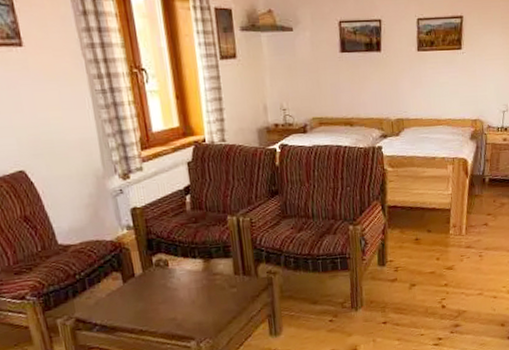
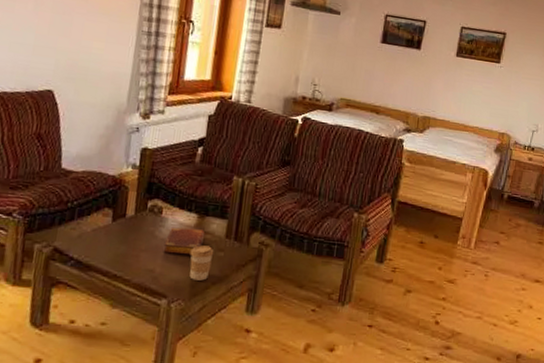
book: none [178,272,215,301] -> present [163,227,205,256]
coffee cup: none [205,285,228,319] -> present [189,245,214,281]

